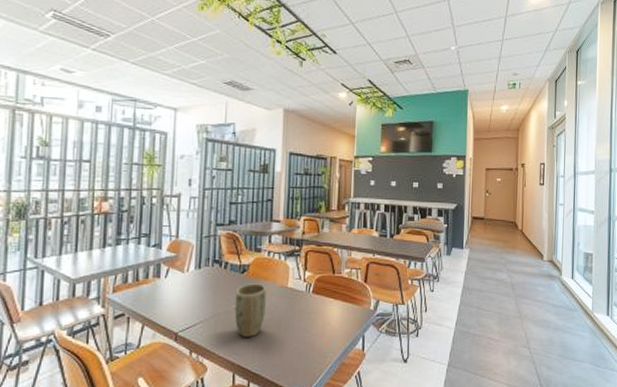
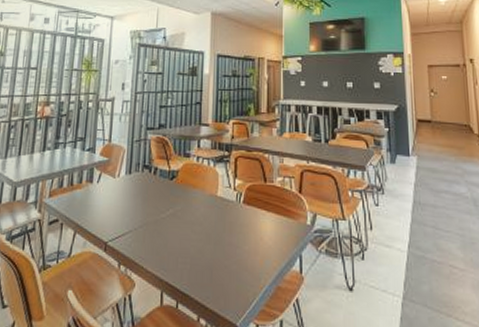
plant pot: present [234,283,266,337] -> none [163,191,195,251]

